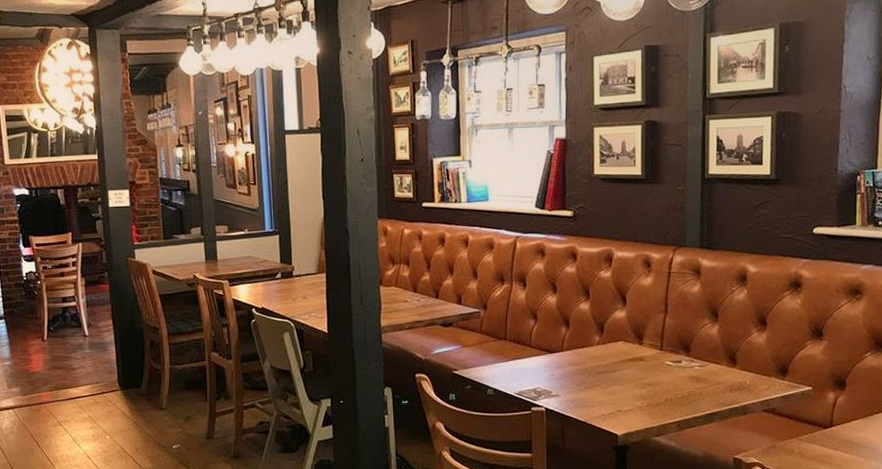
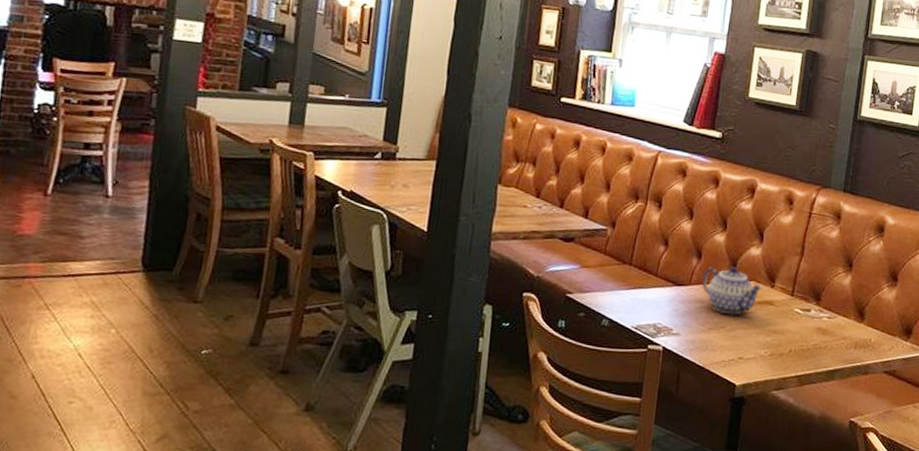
teapot: none [573,330,632,374] -> present [702,266,763,315]

